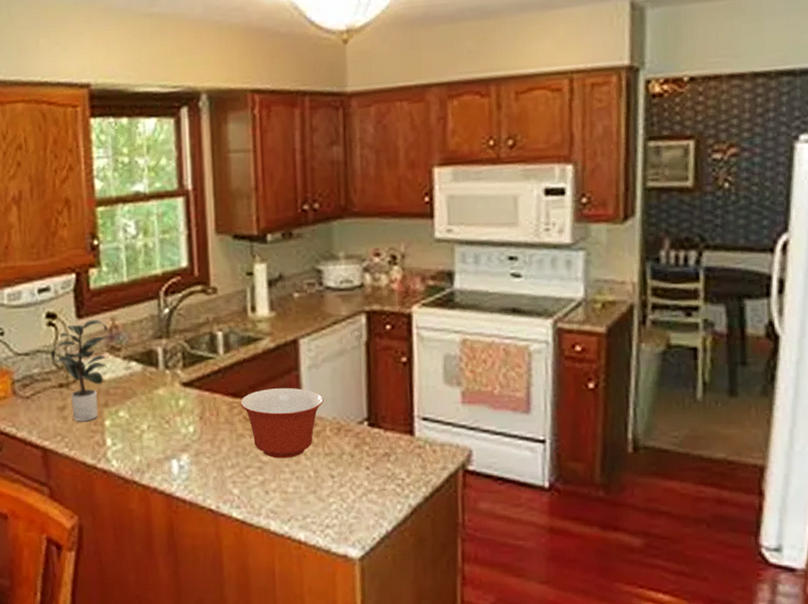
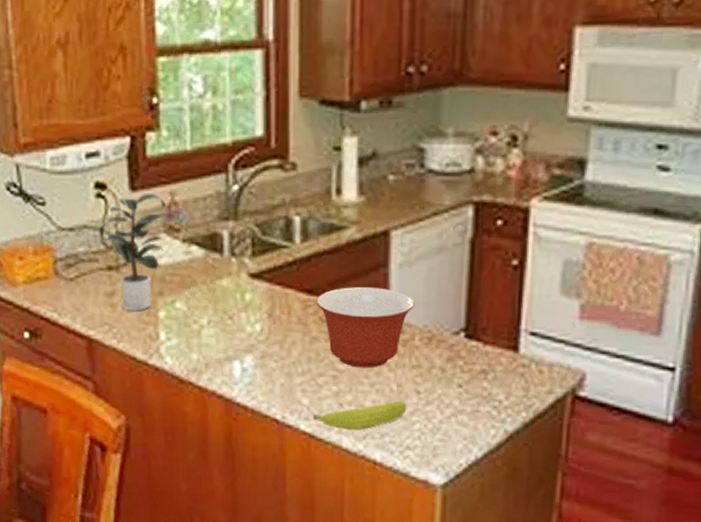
fruit: none [243,485,324,514] -> present [313,400,407,430]

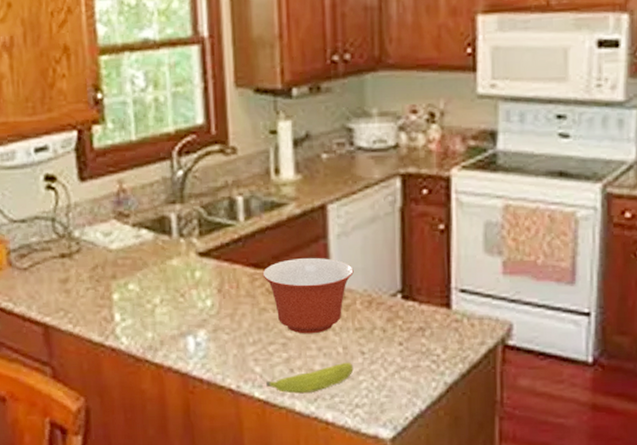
potted plant: present [99,193,166,311] -> none [50,182,114,296]

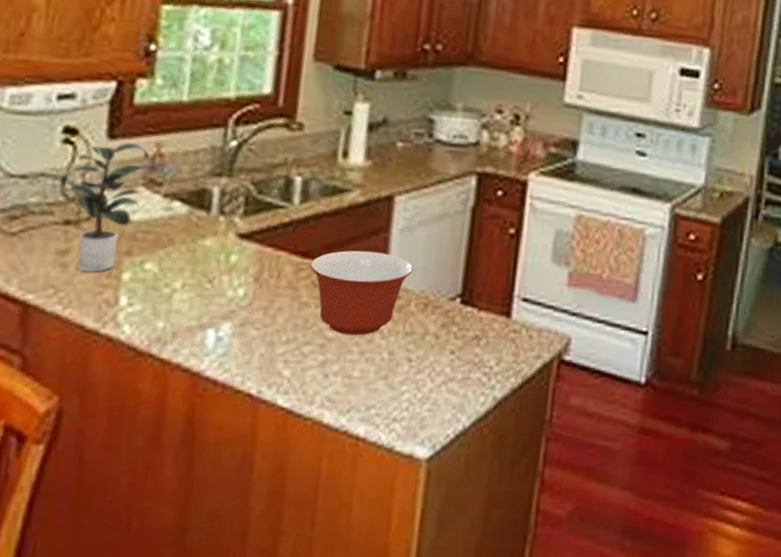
potted plant: none [50,182,114,296] -> present [59,141,149,273]
fruit: present [266,362,354,394] -> none [293,369,397,403]

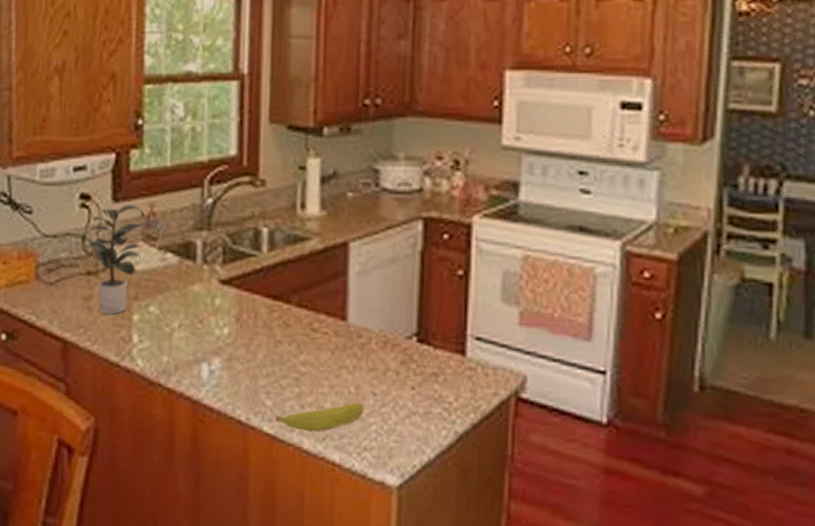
fruit: none [293,369,397,403] -> present [276,402,364,432]
mixing bowl: present [310,250,413,336] -> none [281,293,371,371]

